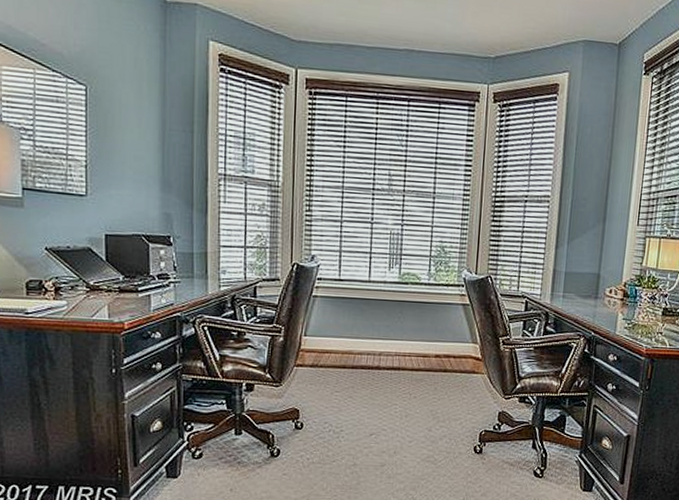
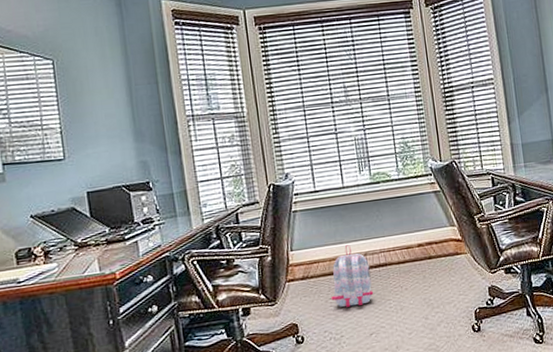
backpack: none [337,341,382,405] -> present [331,245,374,308]

